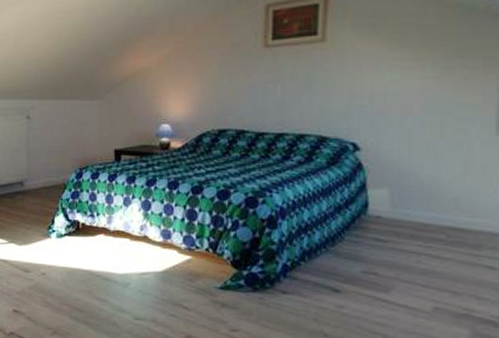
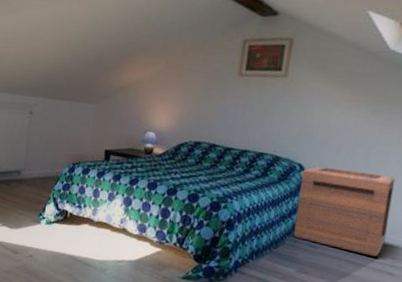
wooden crate: none [354,143,484,248] -> present [294,166,396,257]

